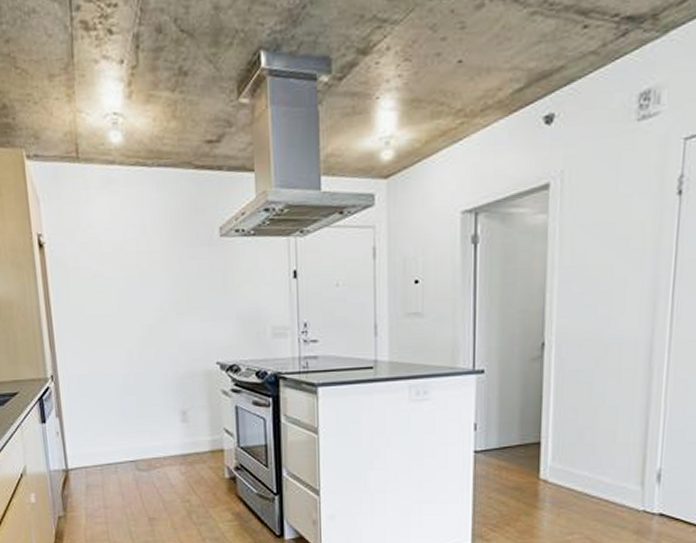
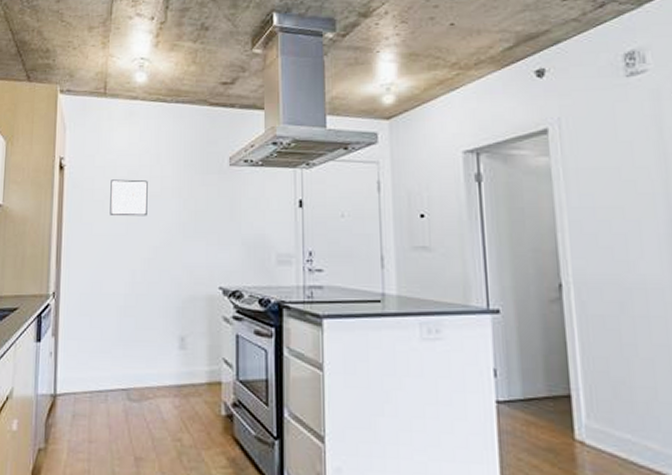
wall art: none [96,255,138,296] -> present [110,179,148,217]

